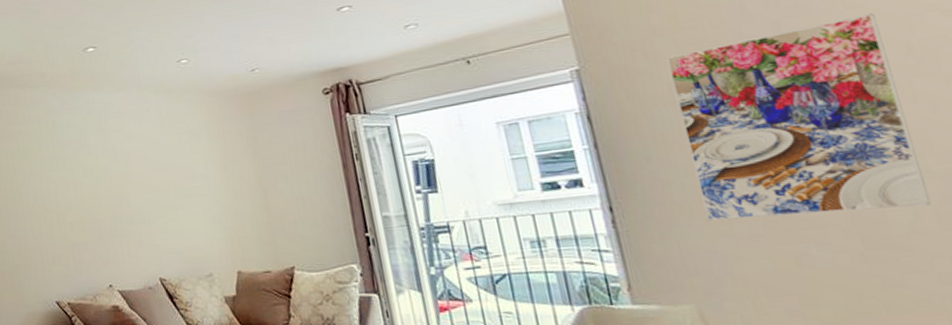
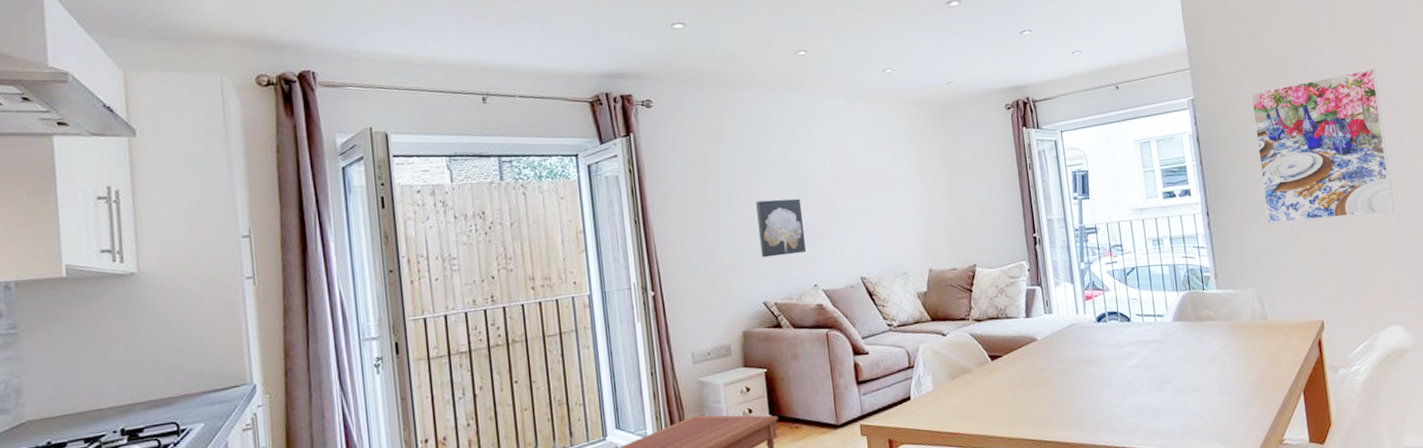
wall art: none [47,196,100,257] -> present [756,198,807,258]

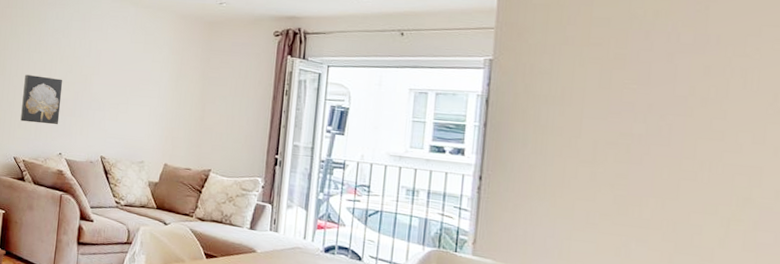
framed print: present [1250,68,1395,224] -> none [555,63,757,230]

